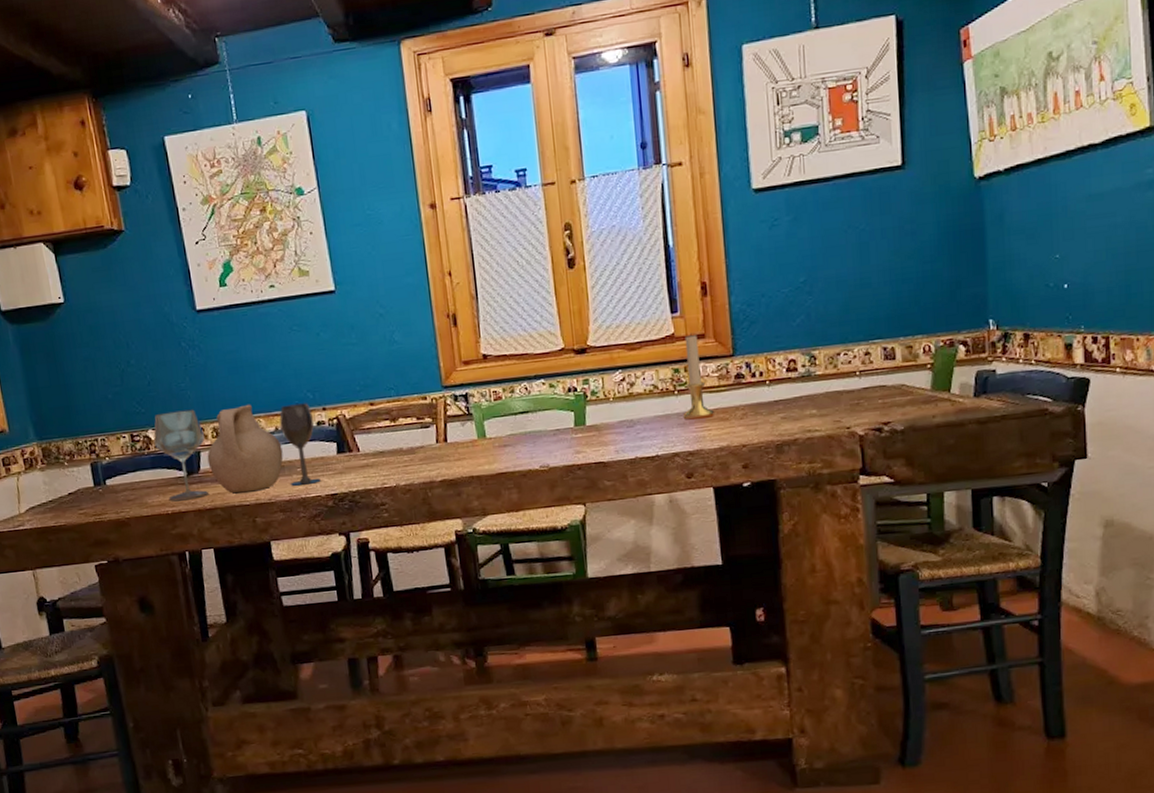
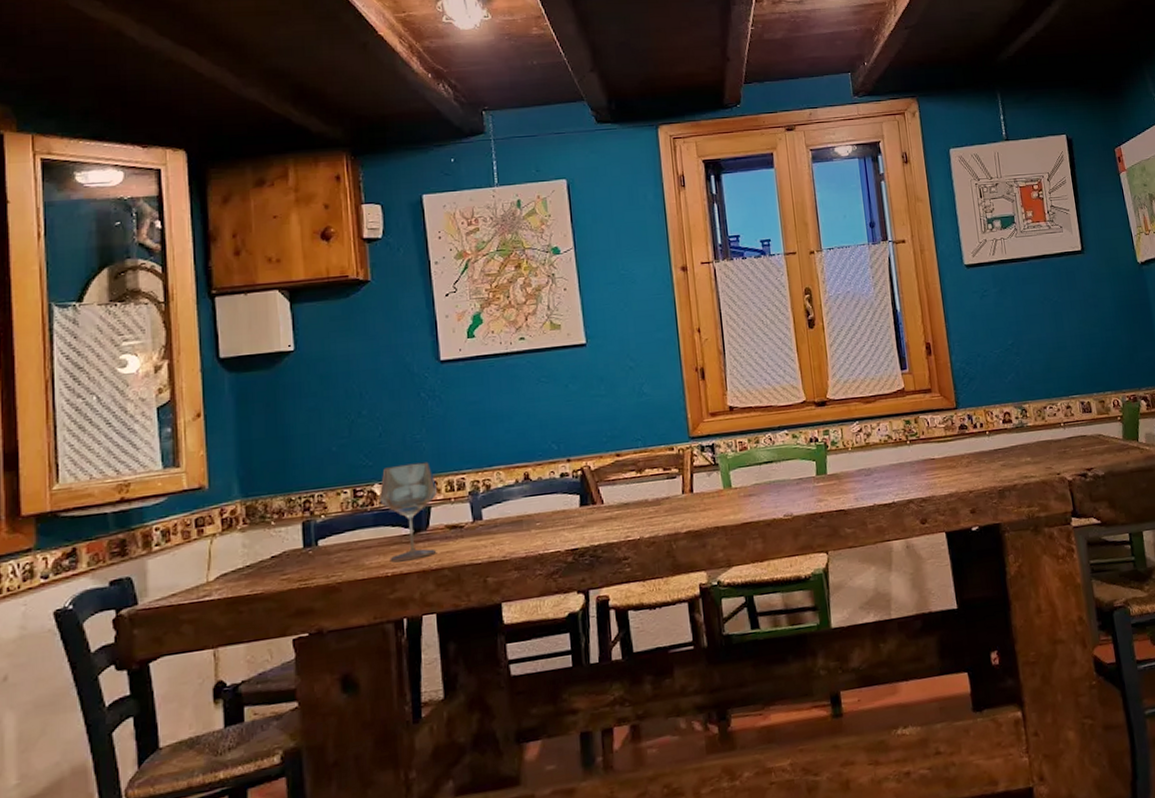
ceramic pitcher: present [207,404,283,494] -> none [438,456,522,552]
wine glass: present [279,403,321,487] -> none [521,454,561,543]
candle holder: present [682,333,714,421] -> none [913,387,943,469]

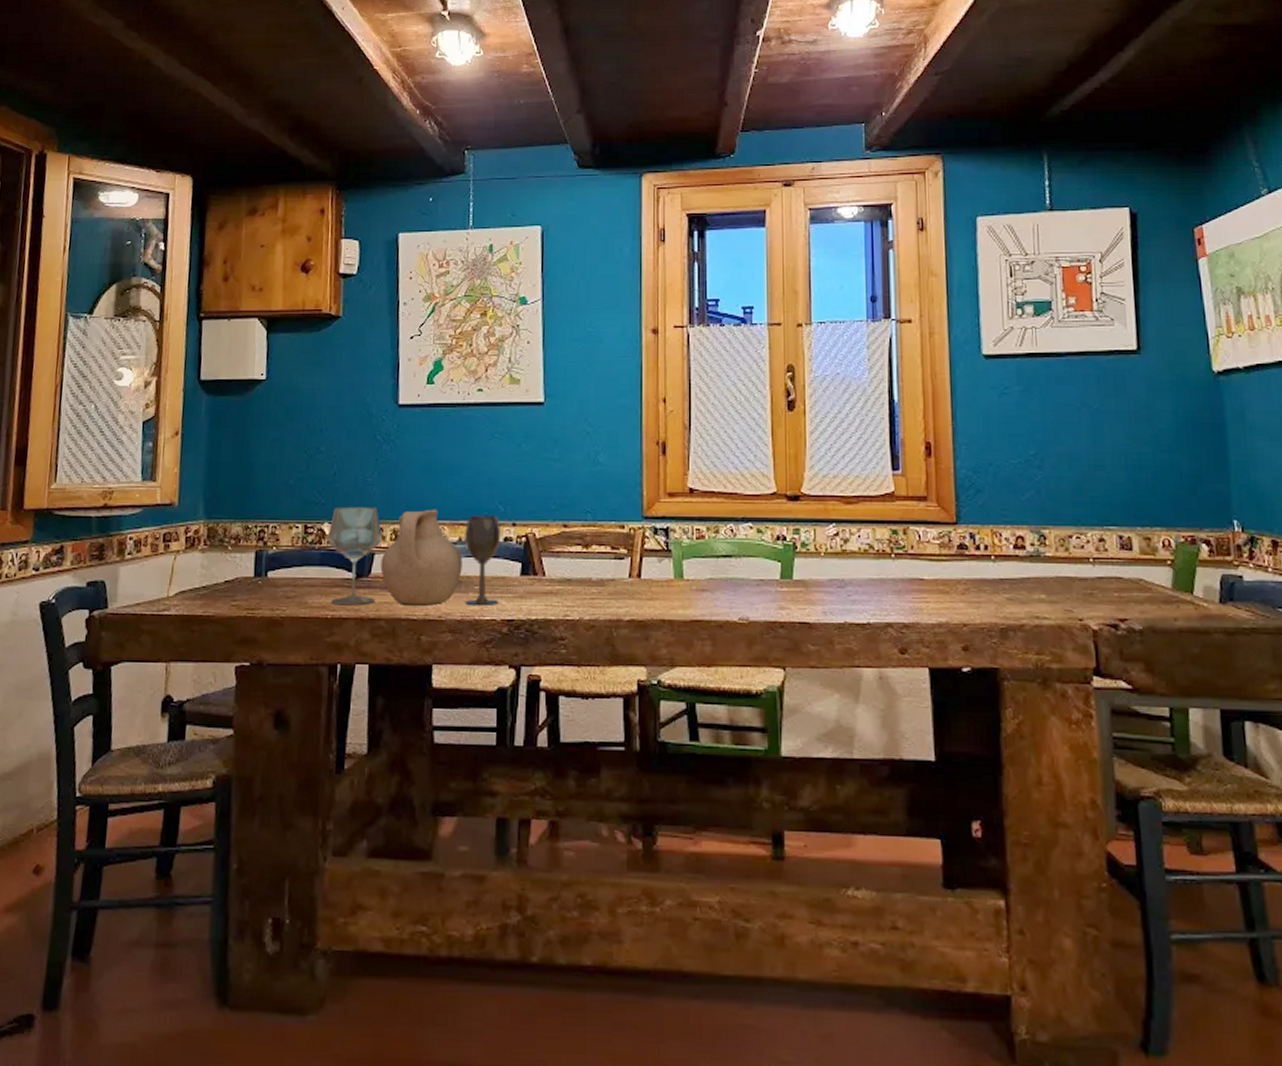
ceramic pitcher: none [438,456,522,552] -> present [380,509,463,606]
wine glass: none [521,454,561,543] -> present [465,515,502,607]

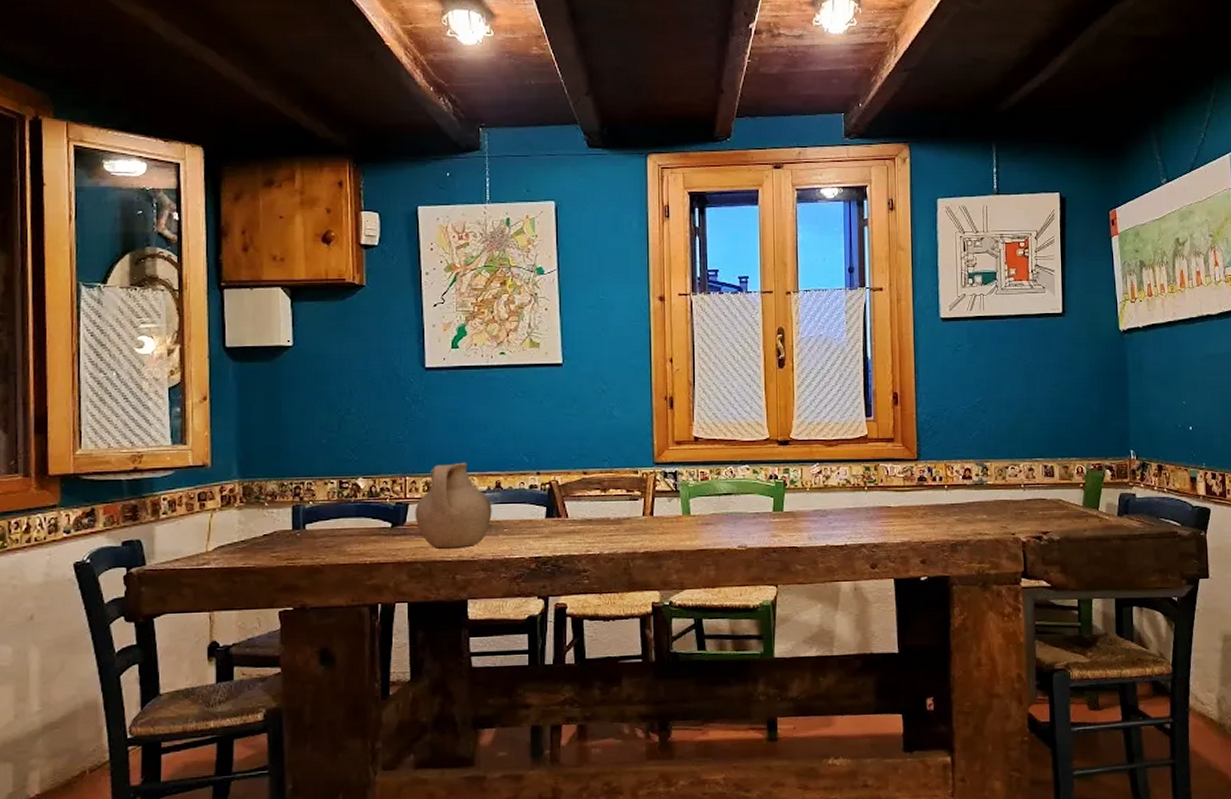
wine glass: present [328,506,382,606] -> none [363,462,415,552]
wine glass: present [465,515,502,607] -> none [493,466,527,547]

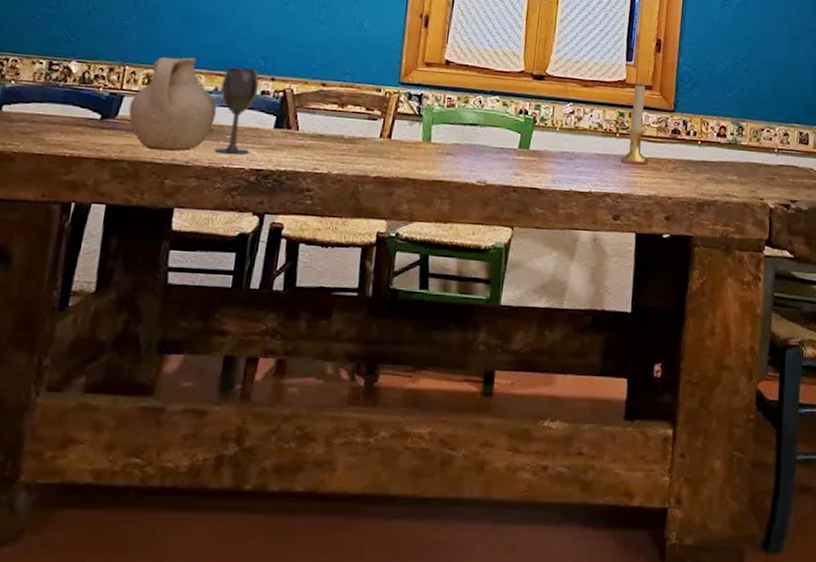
wine glass: none [493,466,527,547] -> present [215,67,259,155]
candle holder: none [870,436,898,516] -> present [619,82,648,166]

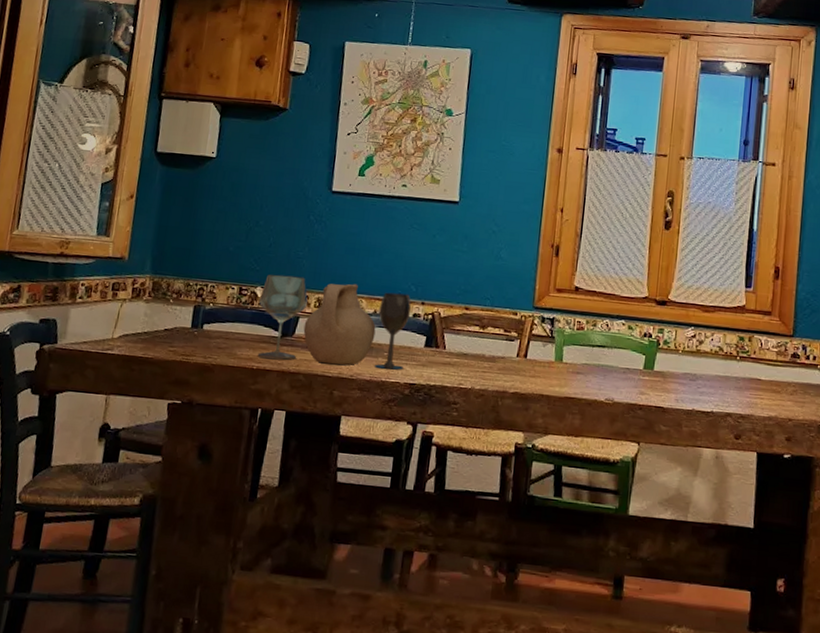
wine glass: none [70,46,135,146] -> present [257,274,308,361]
candle holder: present [619,82,648,166] -> none [740,308,768,389]

